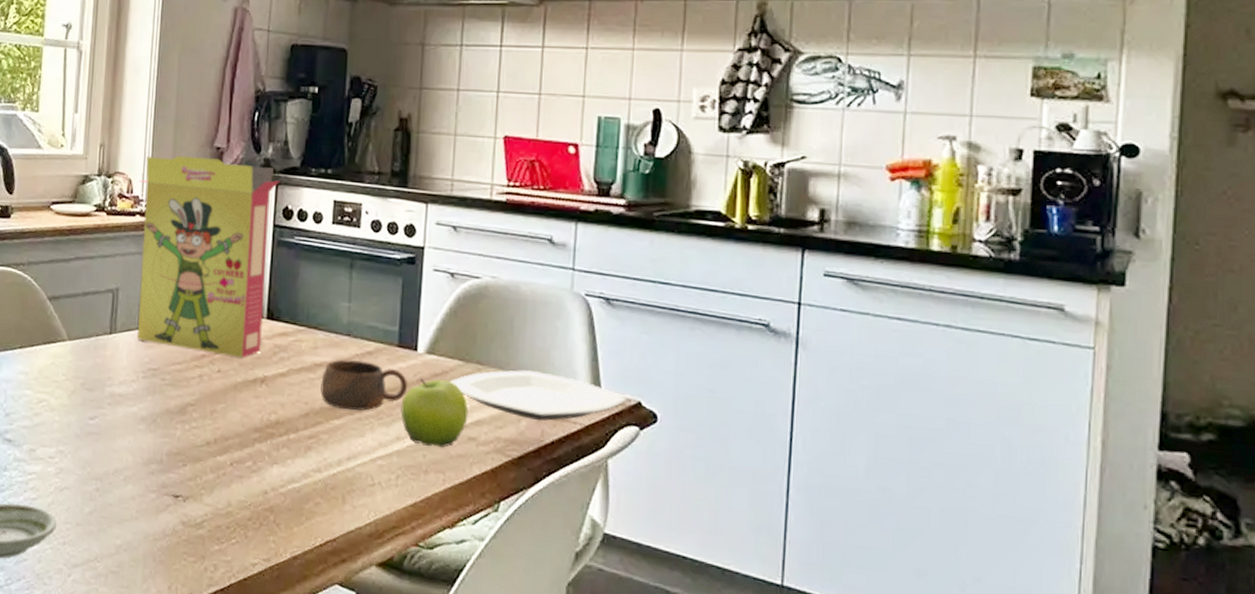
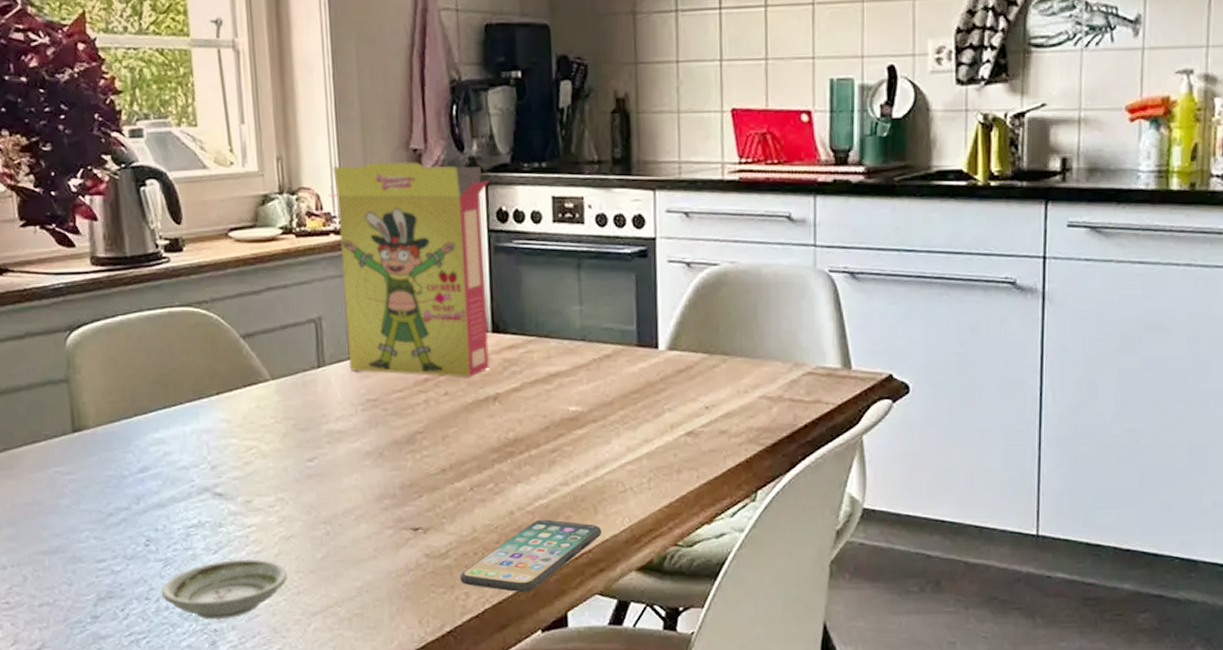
smartphone: none [211,502,348,572] -> present [459,519,602,592]
cup: present [320,359,408,411] -> none [558,365,652,418]
fruit: present [400,378,468,448] -> none [646,374,717,444]
plate: present [450,370,627,421] -> none [695,355,878,406]

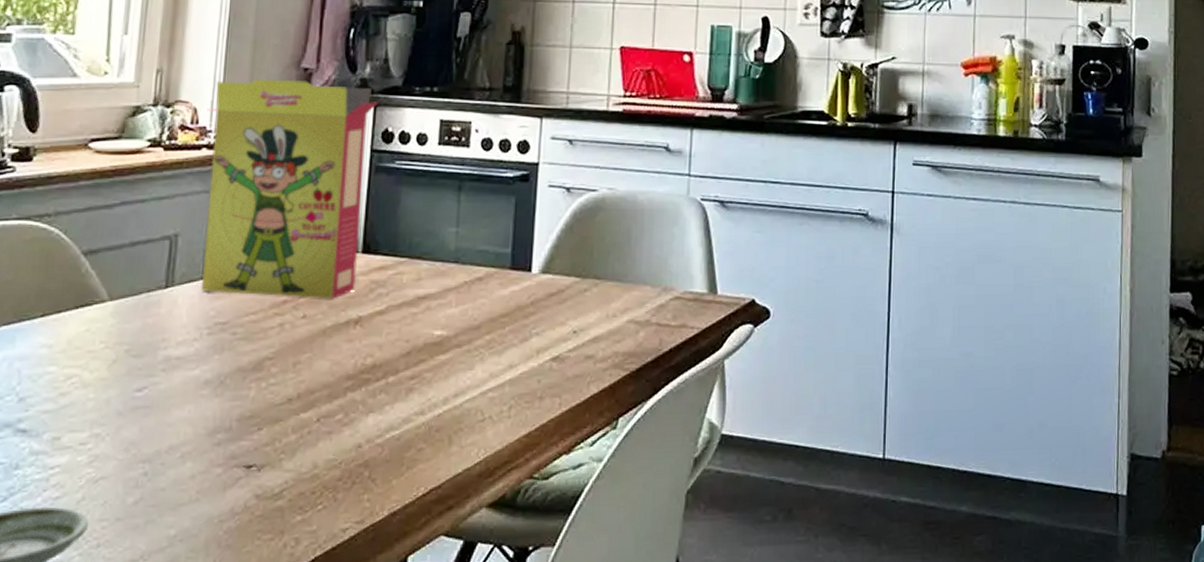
smartphone: present [459,519,602,592] -> none [291,452,455,536]

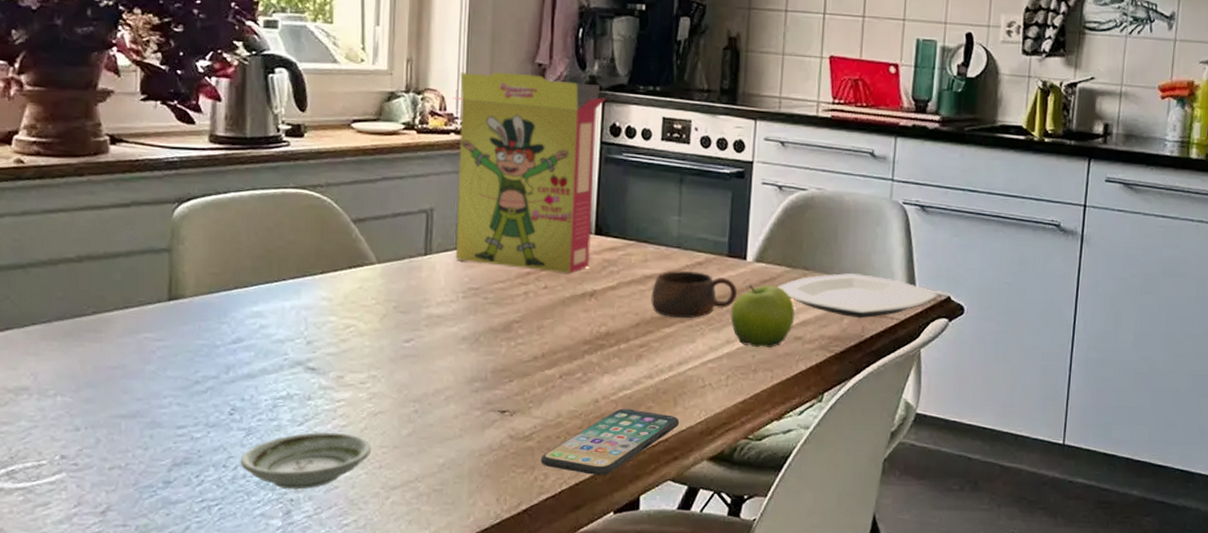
smartphone: none [291,452,455,536] -> present [540,408,680,475]
cup: none [424,287,522,343] -> present [651,270,738,319]
fruit: none [513,298,585,370] -> present [730,285,795,347]
plate: none [566,280,742,330] -> present [778,273,939,319]

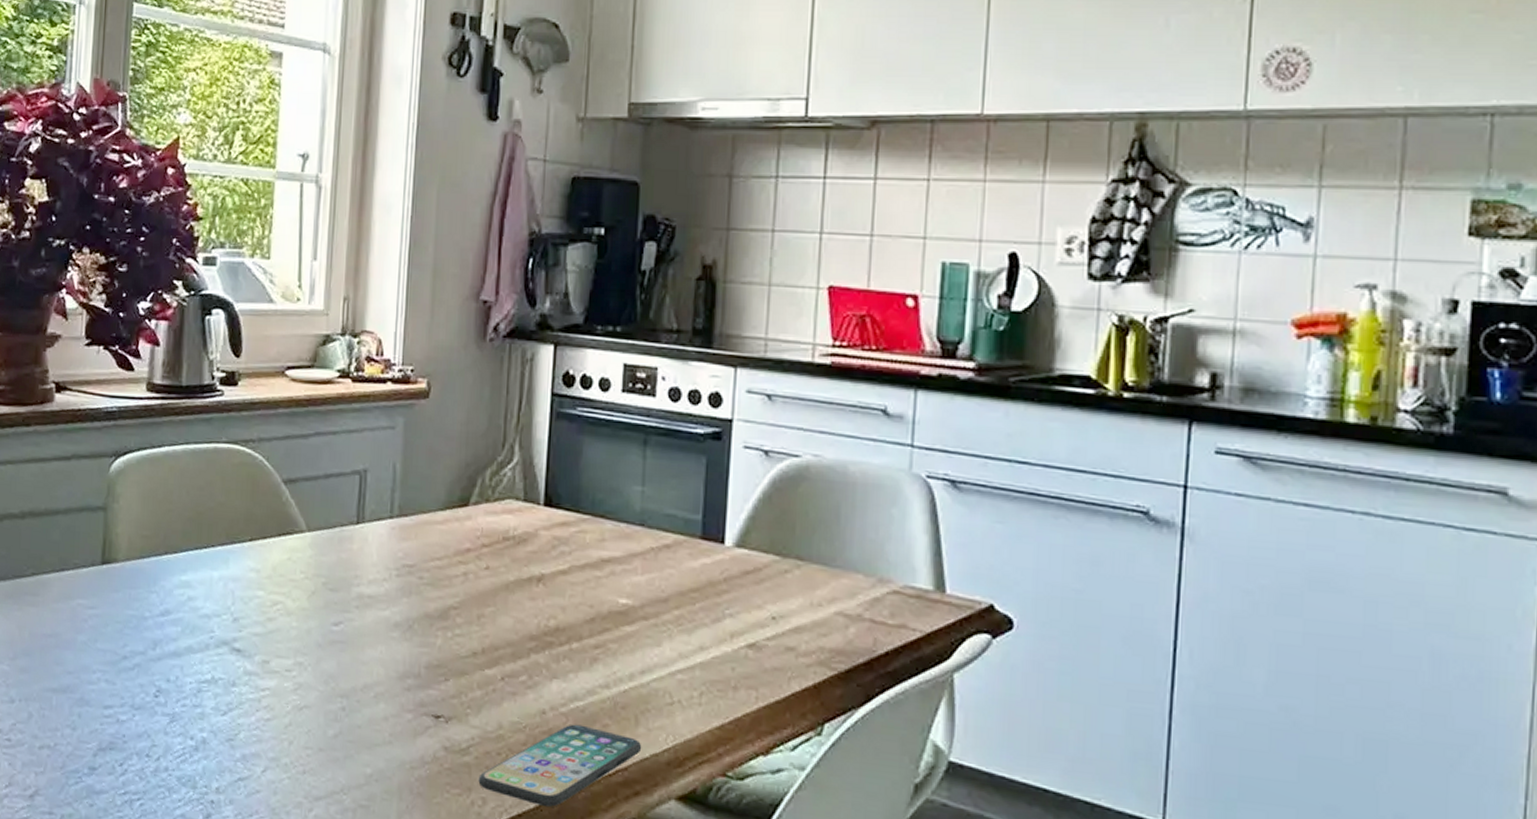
saucer: present [240,432,372,490] -> none [163,724,296,791]
cereal box: present [453,72,607,274] -> none [389,310,560,553]
cup: present [651,270,738,319] -> none [608,553,714,615]
fruit: present [730,285,795,347] -> none [704,576,786,659]
plate: present [778,273,939,319] -> none [764,566,977,628]

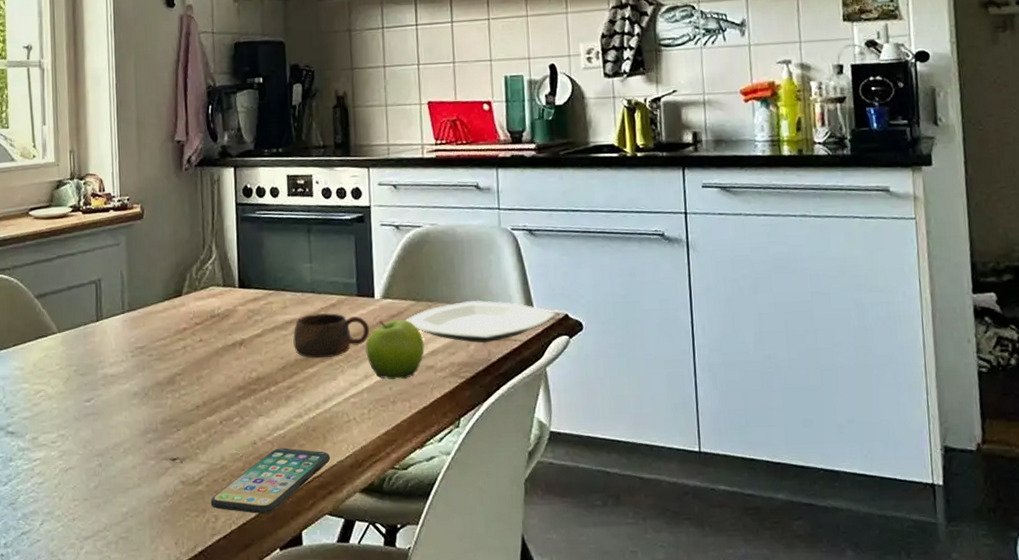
cup: none [608,553,714,615] -> present [293,313,370,359]
fruit: none [704,576,786,659] -> present [365,319,425,379]
plate: none [764,566,977,628] -> present [405,300,557,343]

